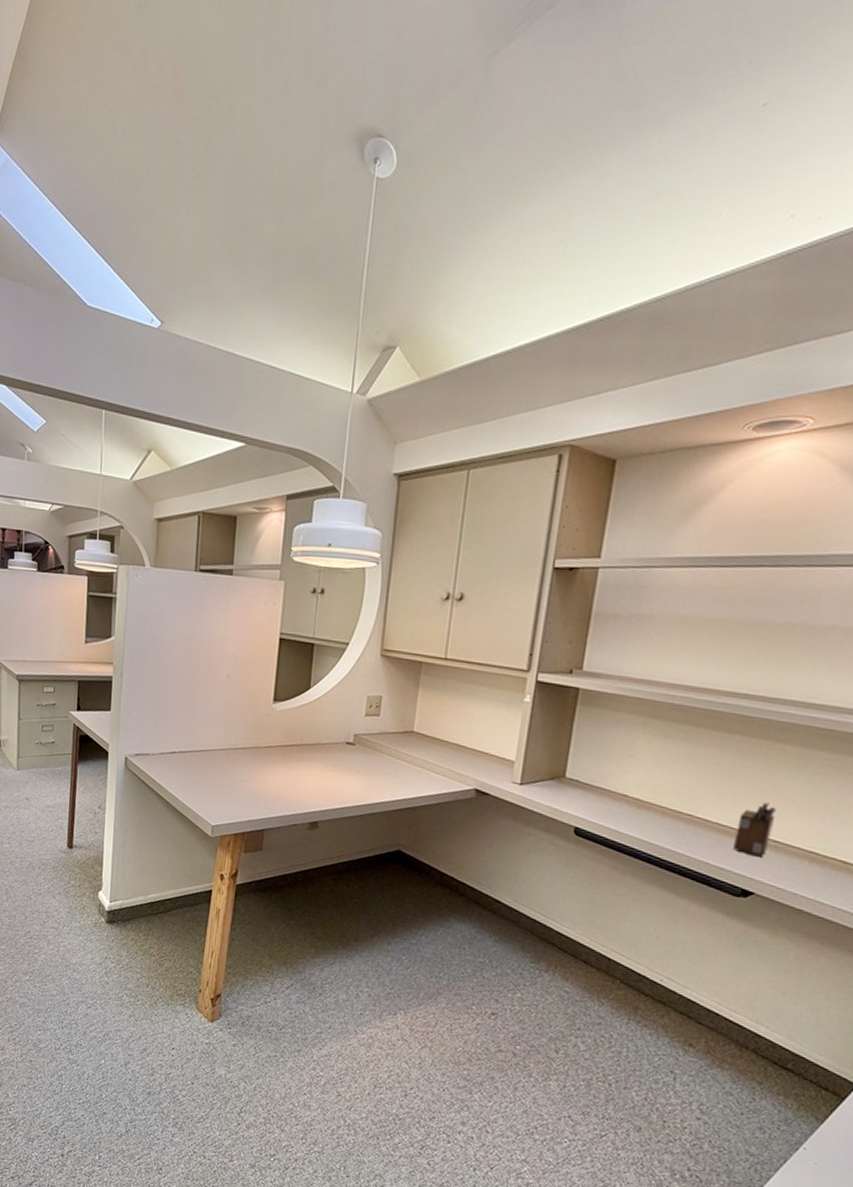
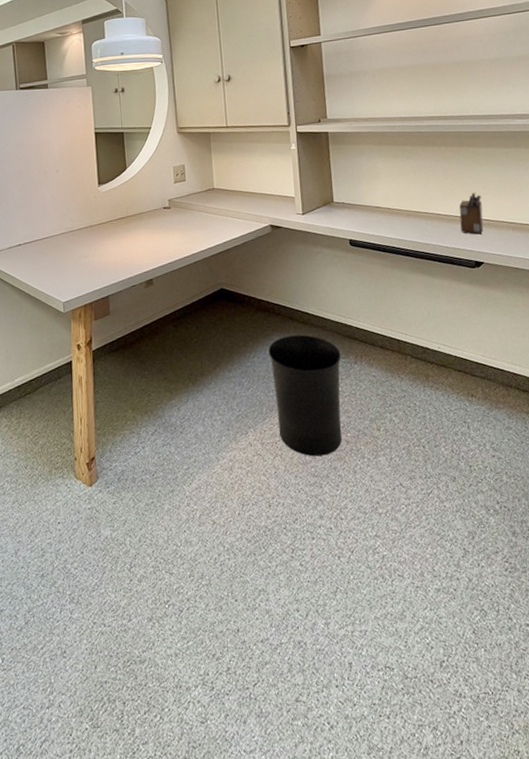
waste bin: none [434,920,531,1062] -> present [268,334,342,457]

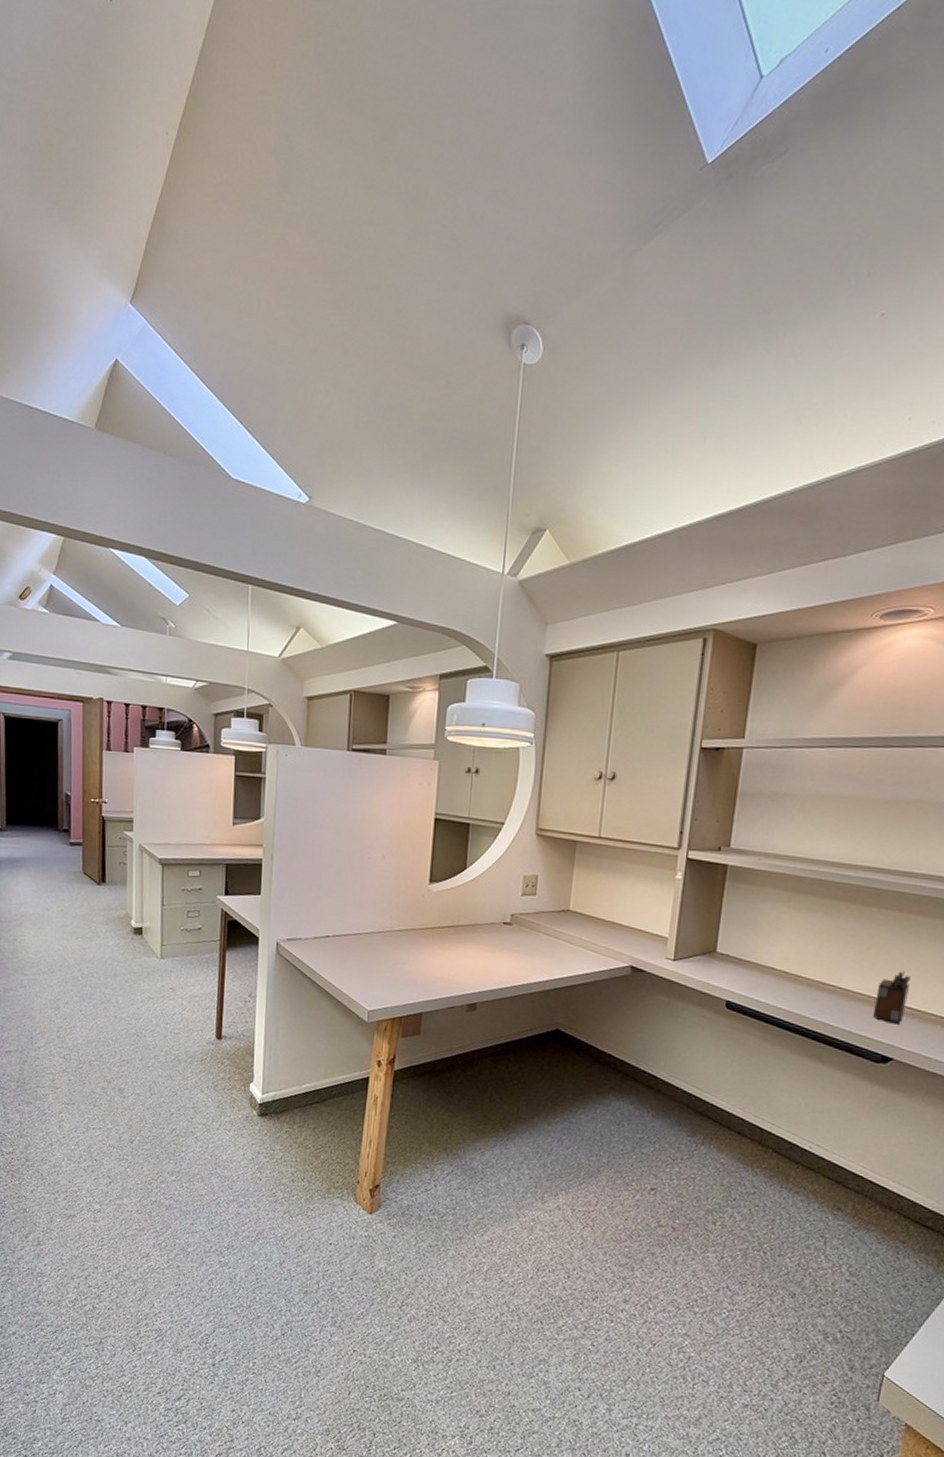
waste bin: present [268,334,342,457] -> none [595,1097,687,1238]

